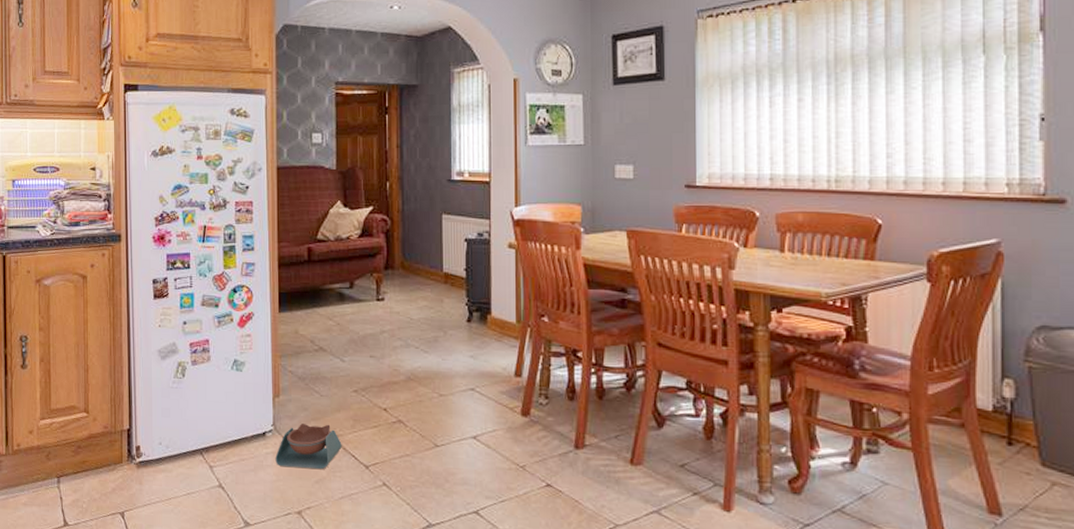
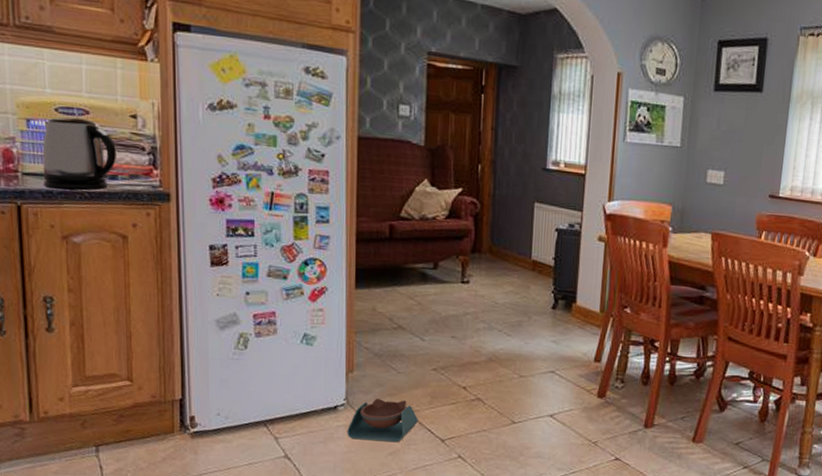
kettle: none [23,175,79,239] -> present [42,116,116,191]

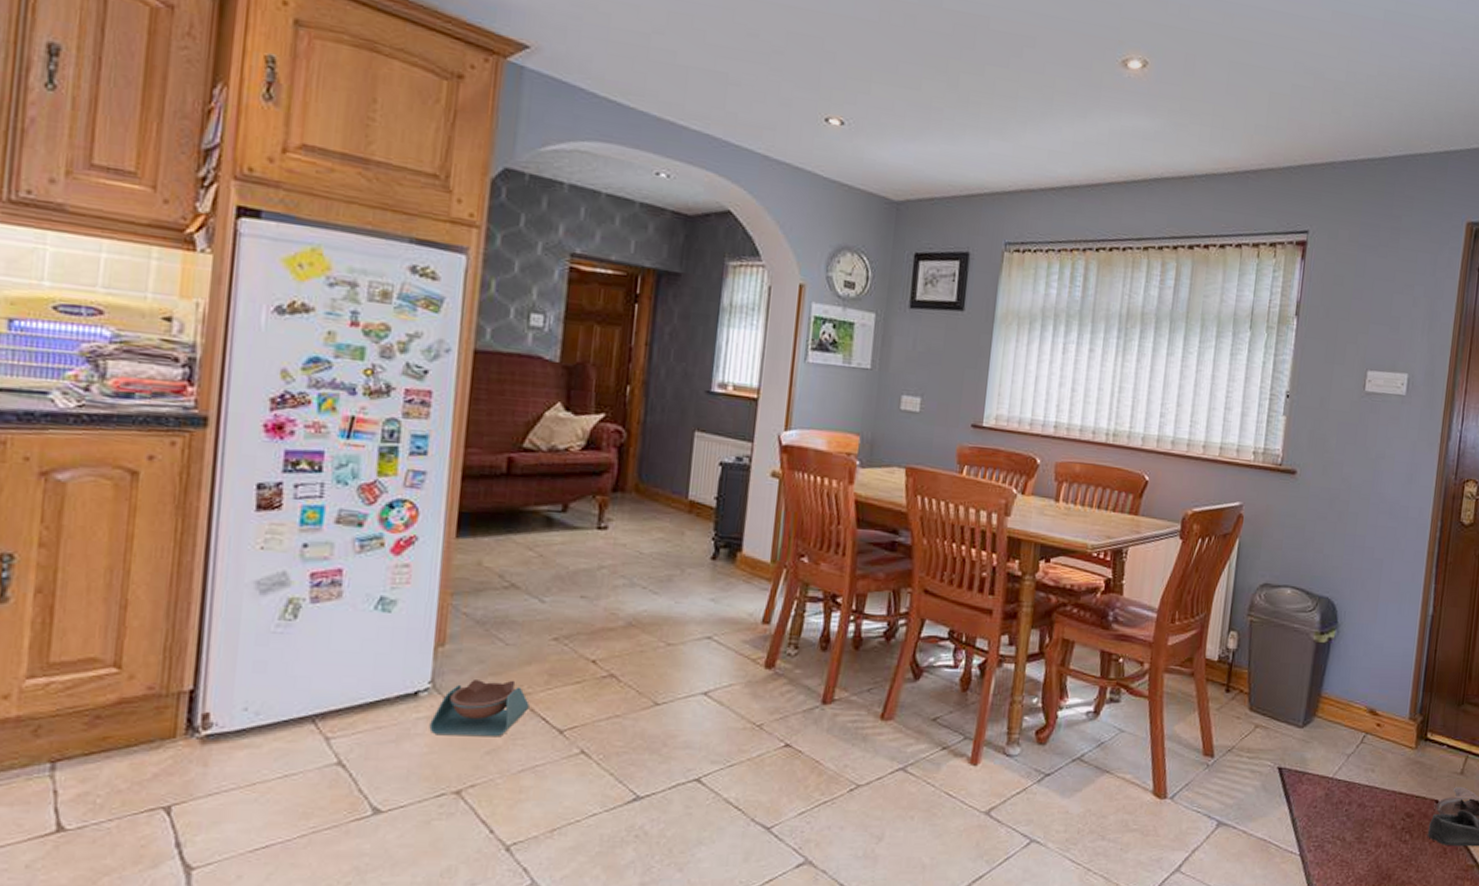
kettle: present [42,116,116,191] -> none [22,316,137,413]

